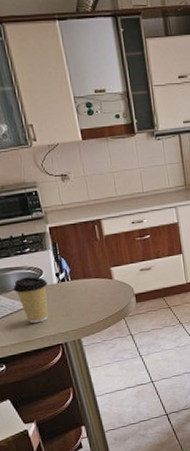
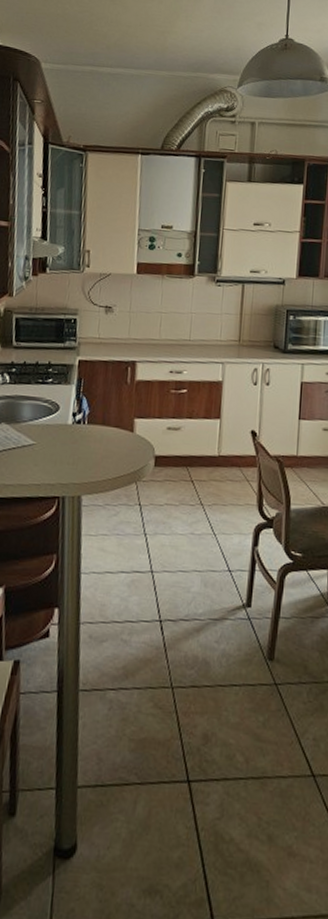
coffee cup: present [13,276,49,324] -> none [23,410,61,466]

